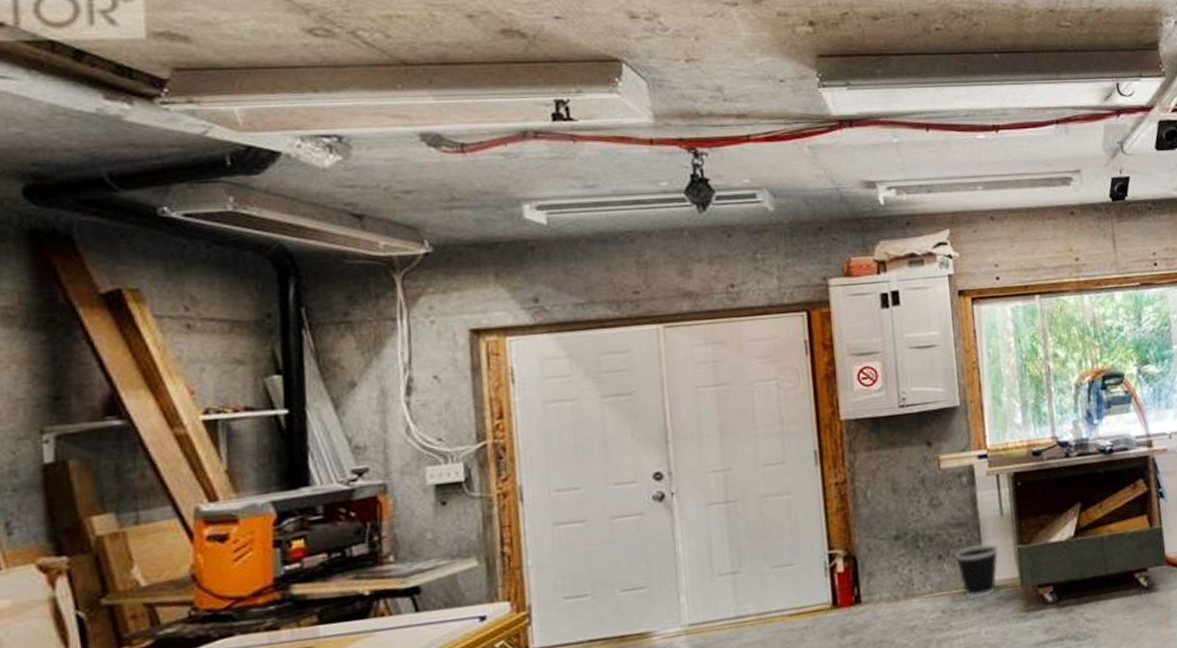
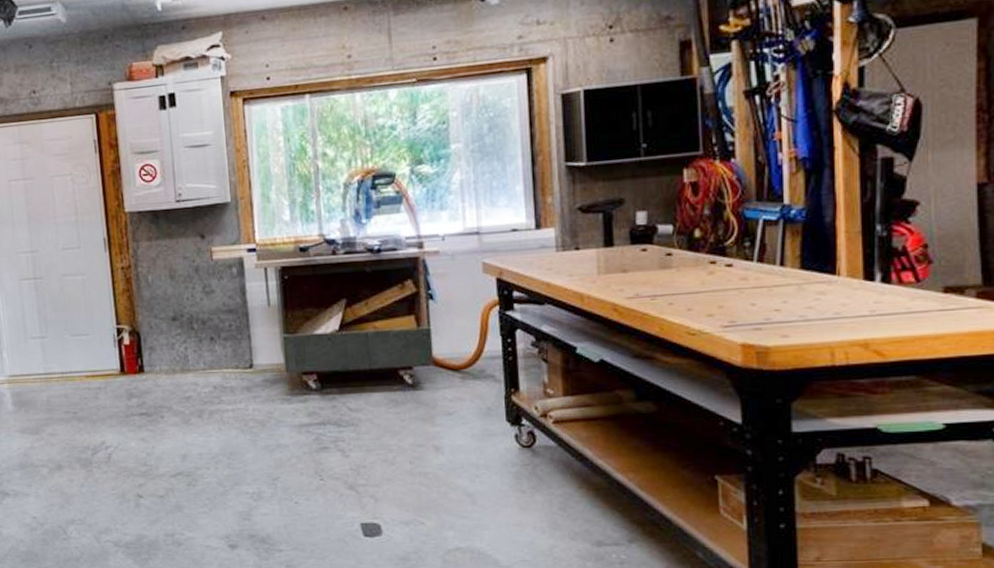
wastebasket: present [954,543,998,599] -> none [224,330,265,379]

